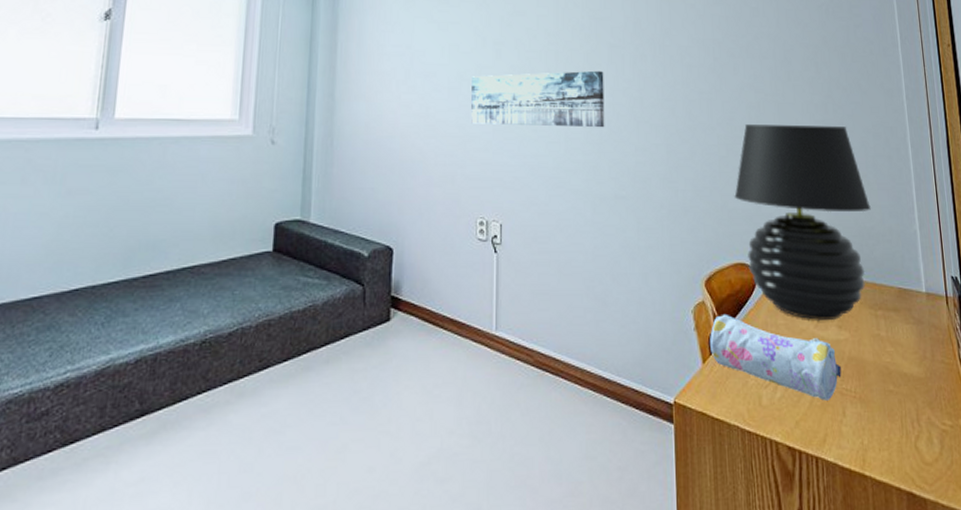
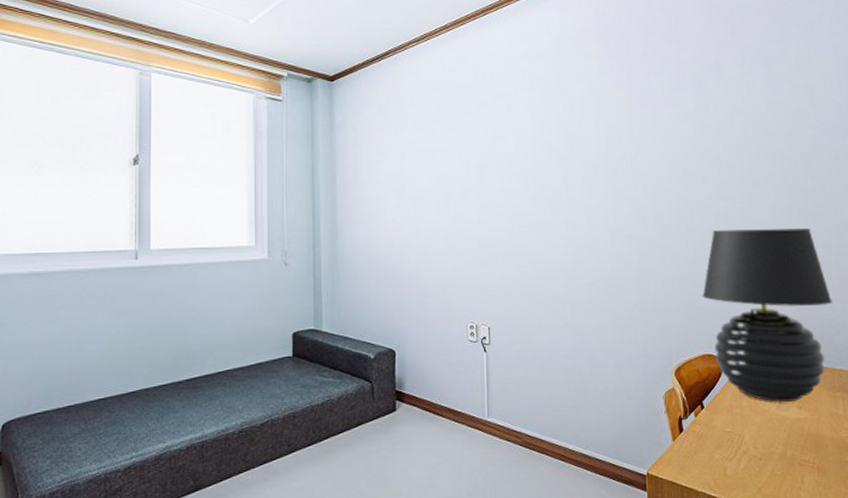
wall art: present [471,70,605,128] -> none [458,188,581,241]
pencil case: present [710,313,842,401] -> none [679,398,801,471]

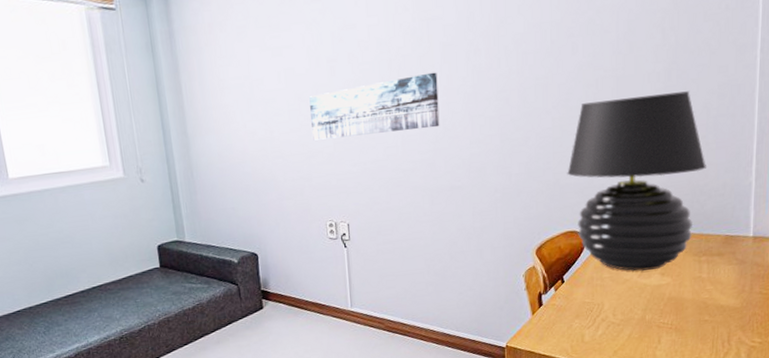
wall art: none [458,188,581,241] -> present [309,72,440,141]

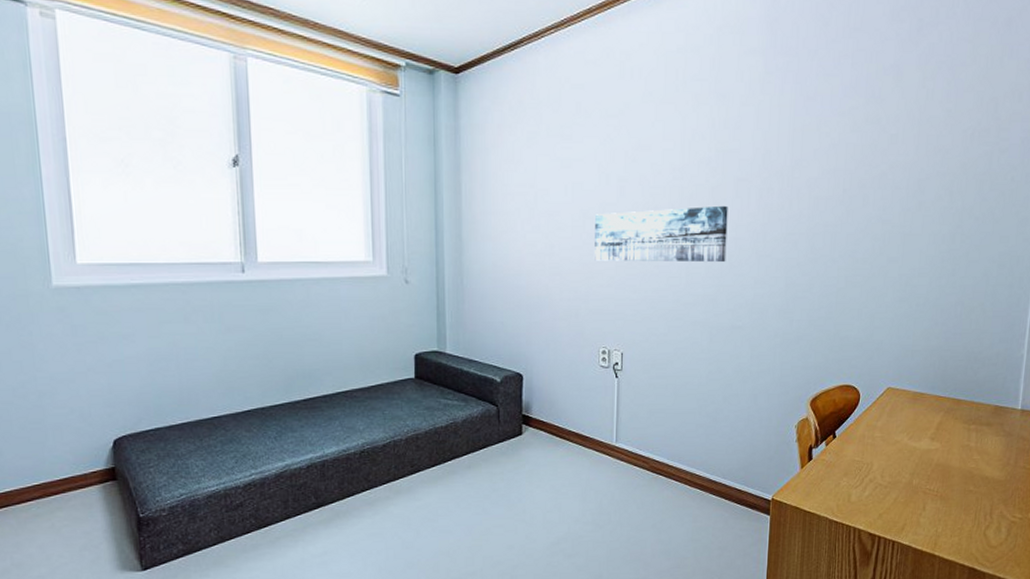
table lamp: present [567,91,706,272] -> none [848,256,982,434]

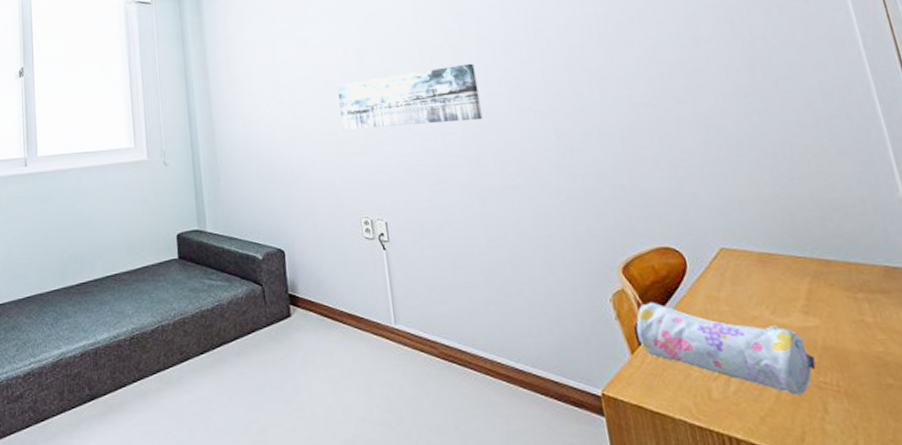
pencil case: none [809,428,928,498] -> present [636,301,816,395]

